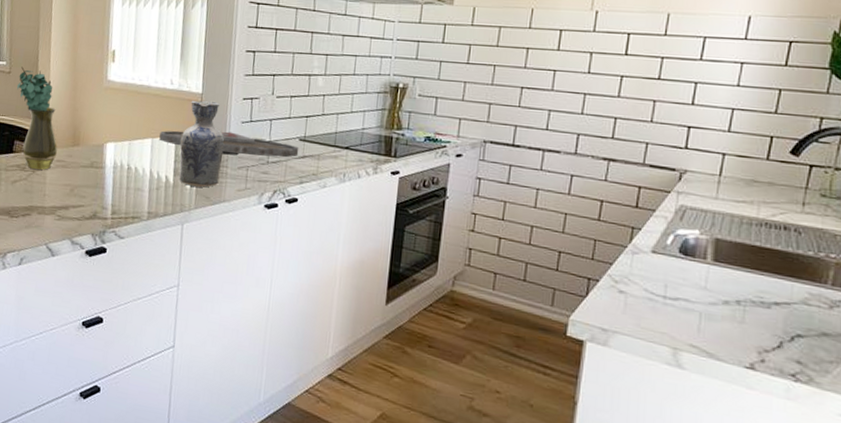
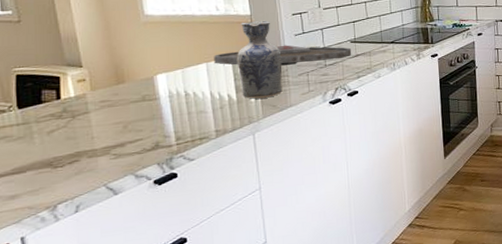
vase: present [17,67,58,170] -> none [33,13,100,115]

